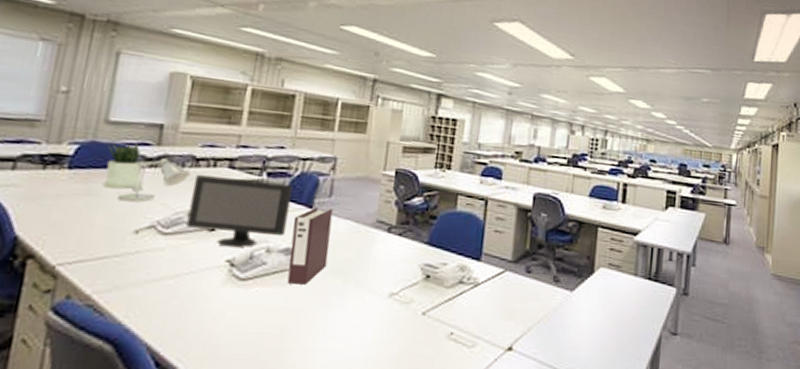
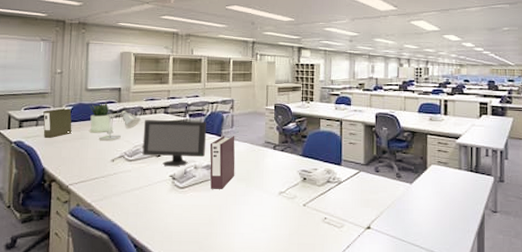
binder: none [23,146,77,192] -> present [43,108,72,139]

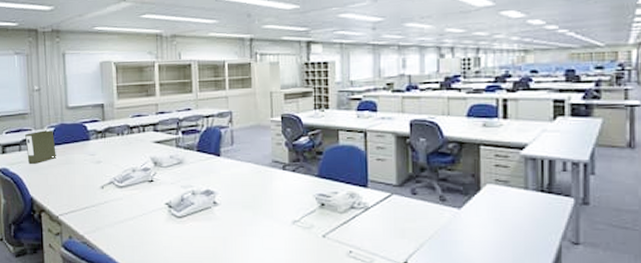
planter: present [88,103,113,133] -> none [71,122,99,157]
desk lamp: present [99,111,142,141] -> none [85,130,129,166]
computer monitor: present [142,120,207,166] -> none [132,139,204,192]
binder: present [209,136,235,189] -> none [207,155,239,218]

